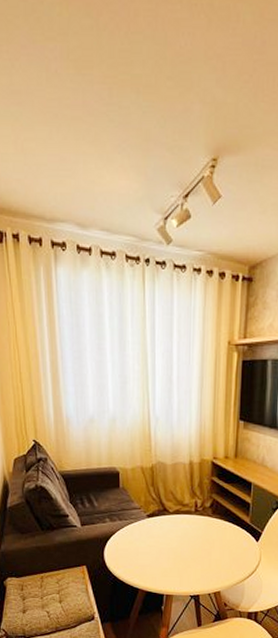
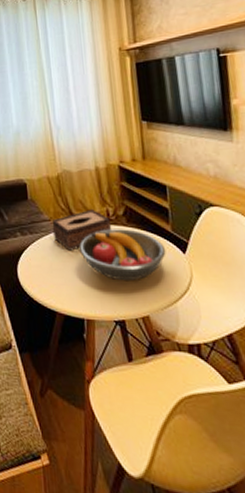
tissue box: none [142,500,198,537] -> present [52,209,112,251]
fruit bowl: none [166,519,243,564] -> present [79,229,166,281]

